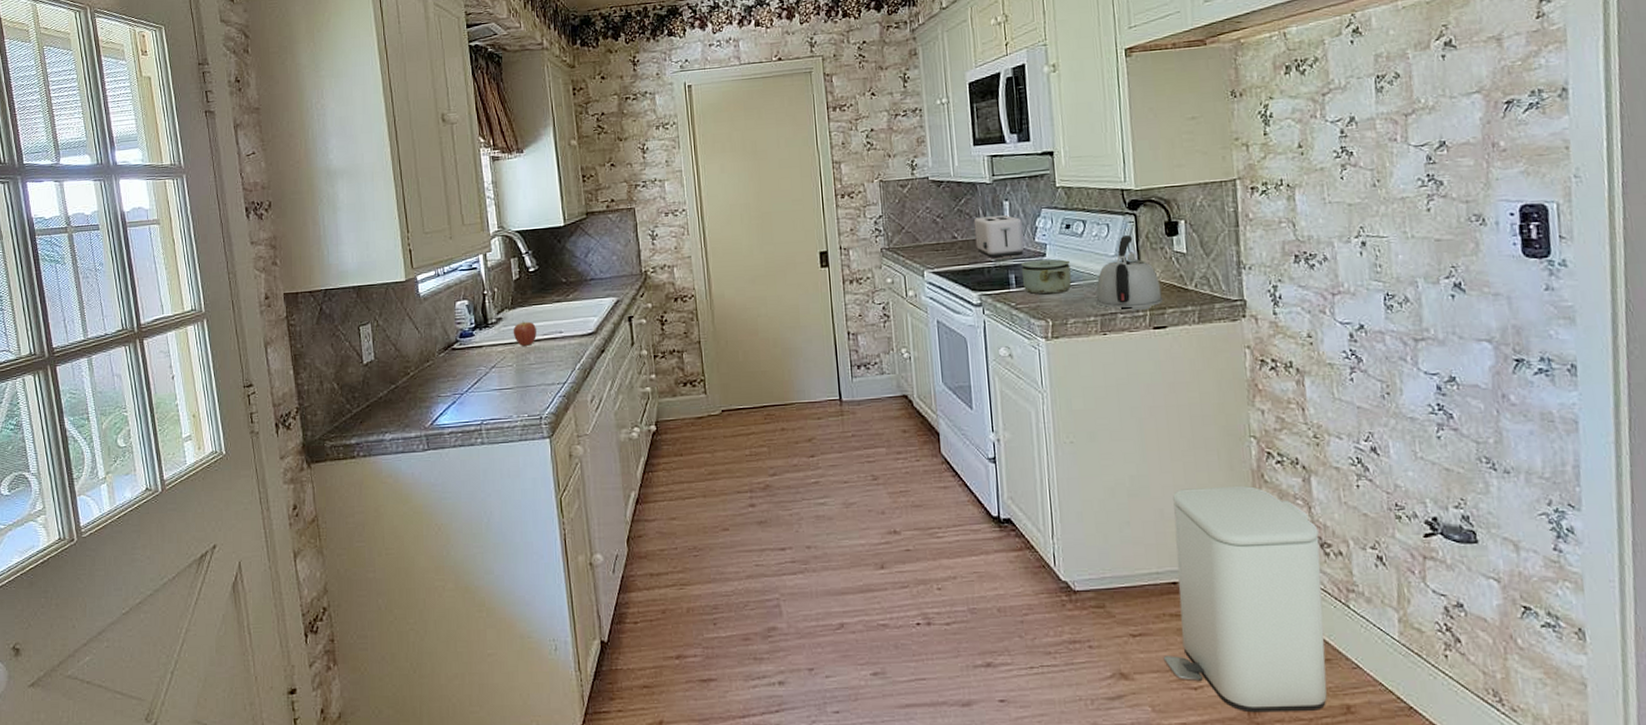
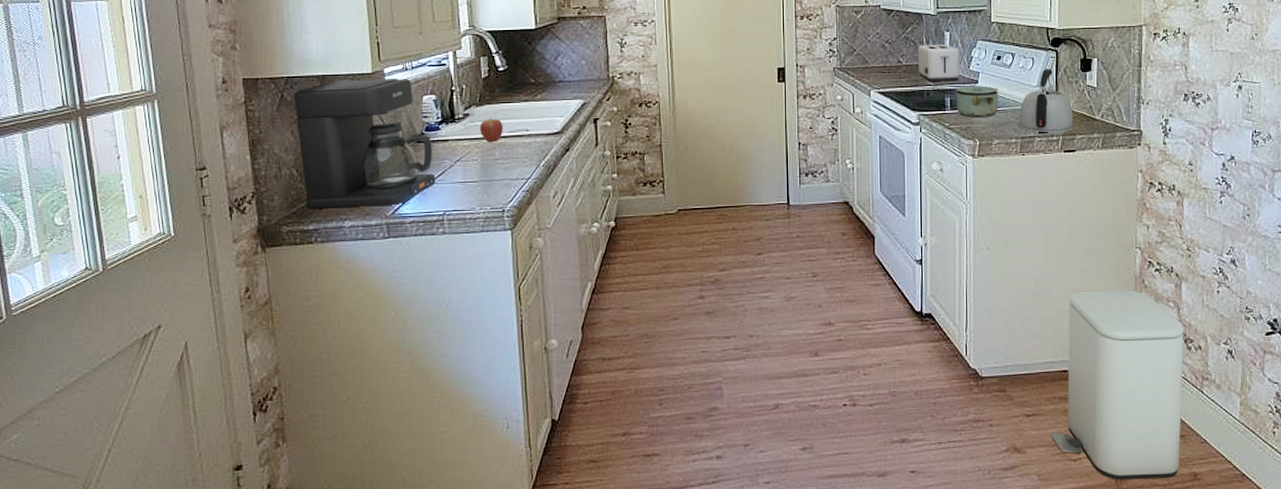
coffee maker: none [332,284,472,422] -> present [293,78,436,209]

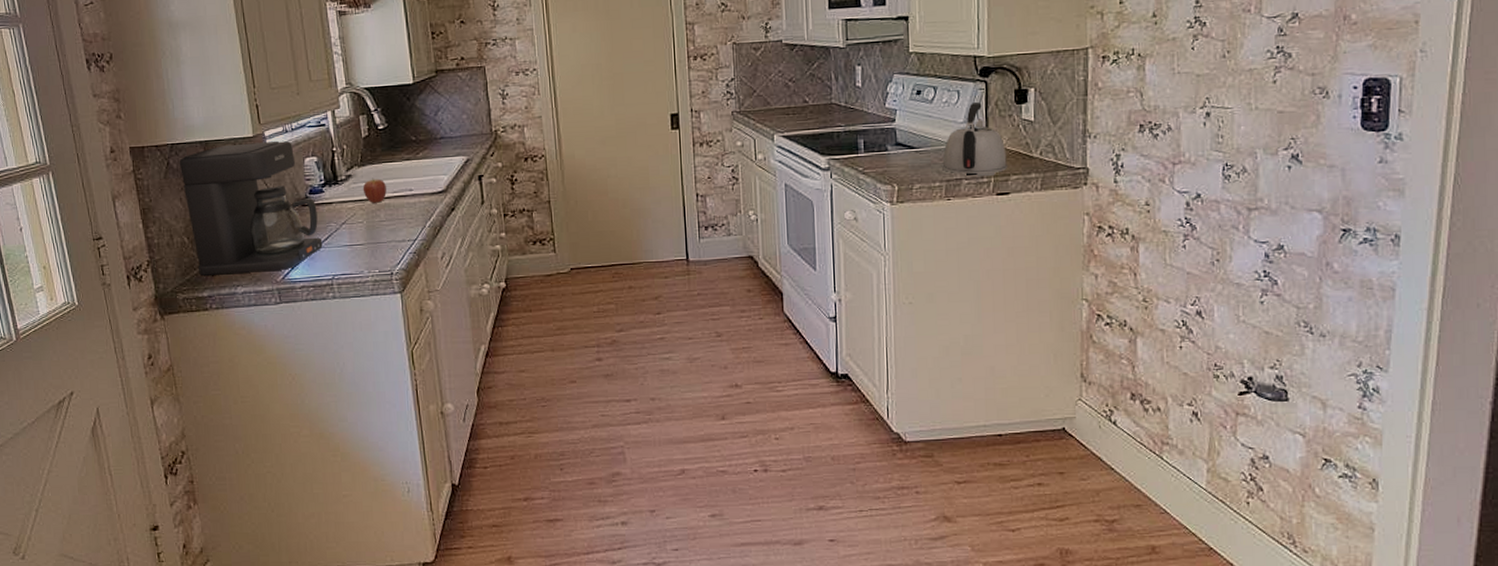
toaster: present [917,45,960,81] -> none [825,80,875,122]
cooking pot: present [956,86,998,117] -> none [870,124,919,160]
pedal bin: present [1050,289,1184,480] -> none [985,345,1140,552]

